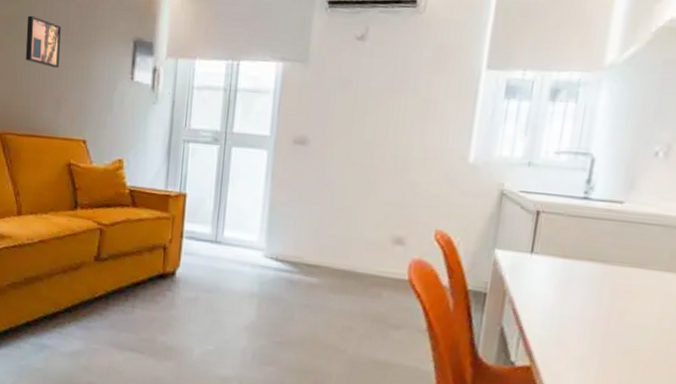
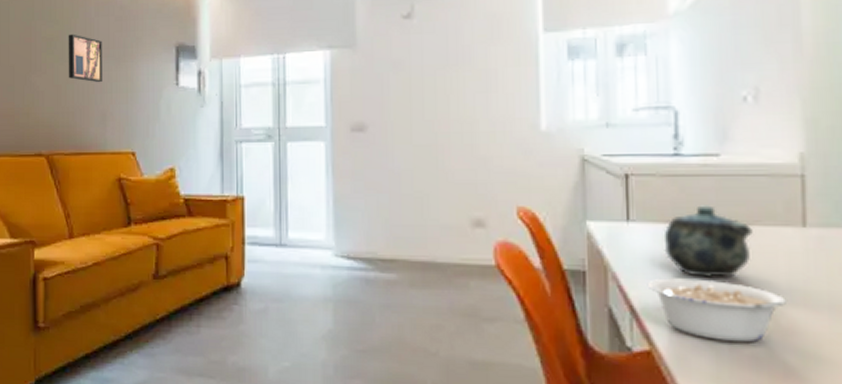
legume: none [539,306,654,368] -> present [649,278,786,343]
teapot: none [558,245,638,311] -> present [663,205,753,278]

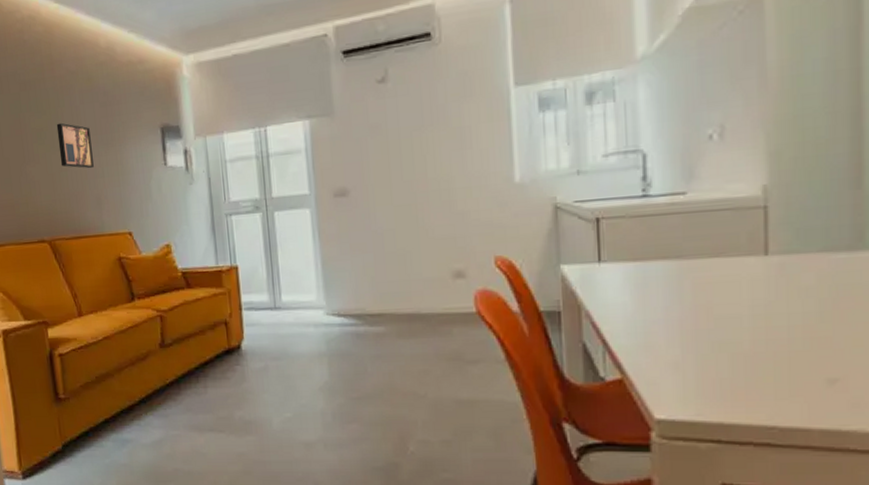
legume: present [649,278,786,343] -> none [620,310,748,366]
teapot: present [663,205,753,278] -> none [633,241,717,309]

